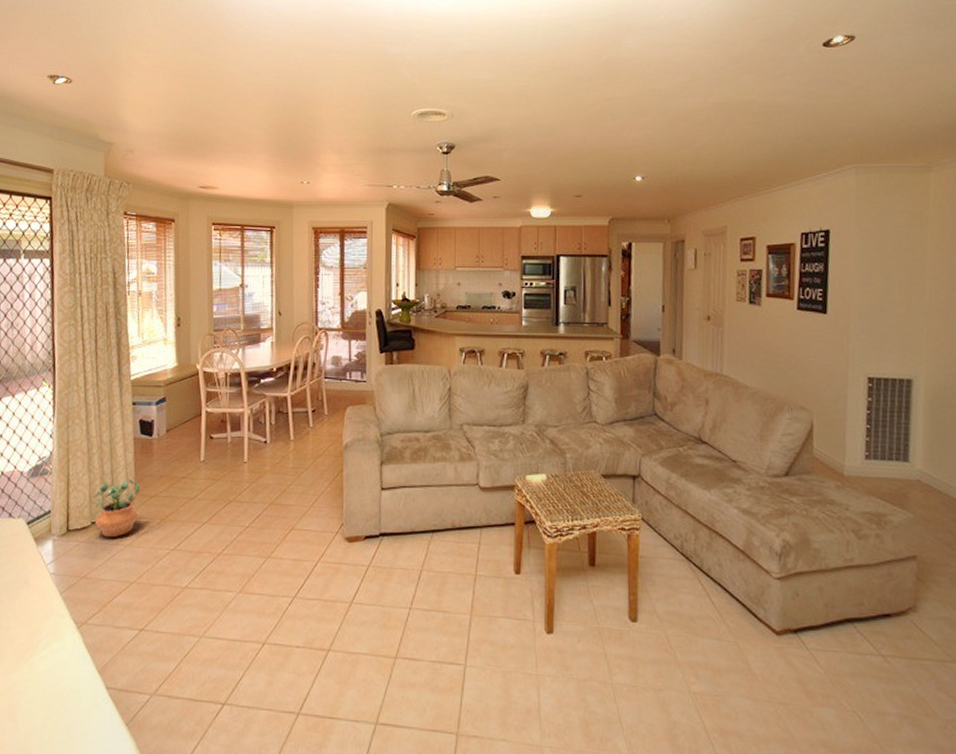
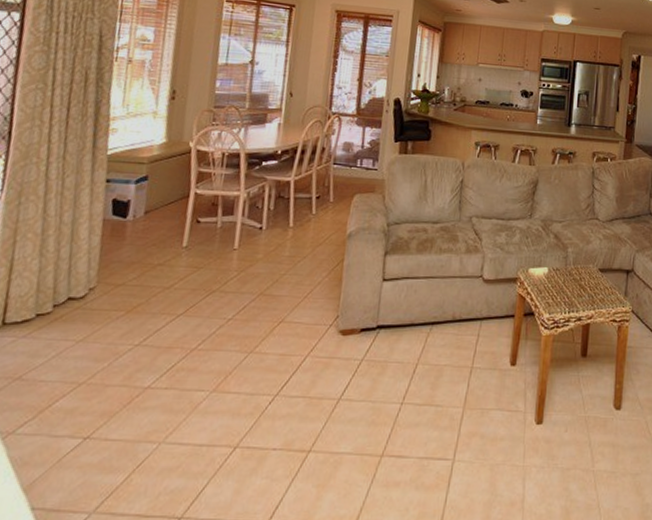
potted plant: present [92,478,140,538] -> none [41,264,105,332]

